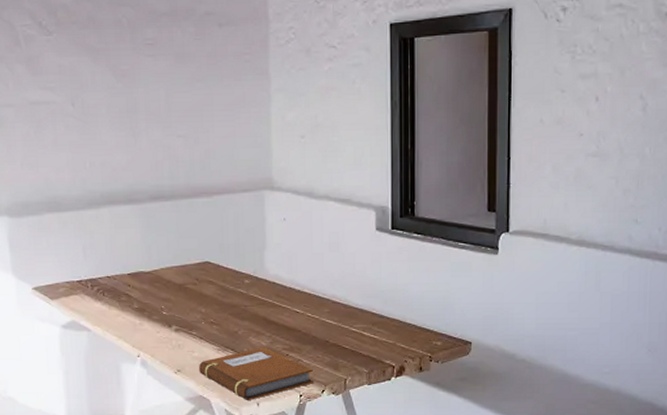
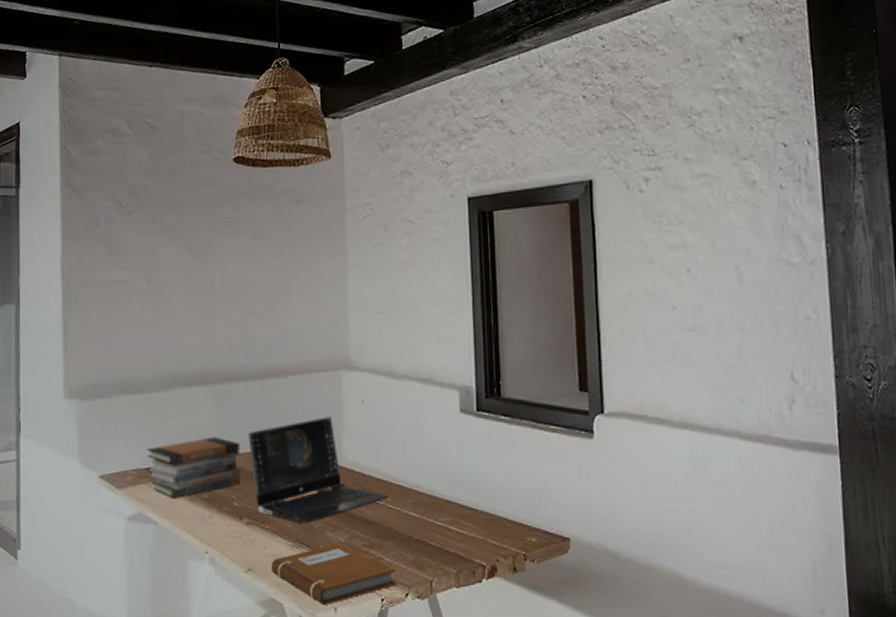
book stack: none [78,252,169,308] -> present [147,437,241,498]
laptop computer: none [175,234,308,331] -> present [248,417,389,524]

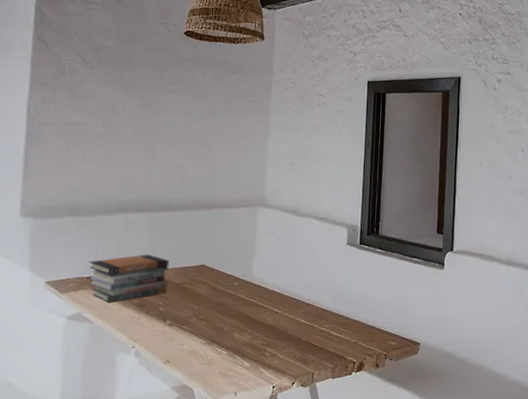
laptop computer: present [248,417,389,524] -> none [176,243,286,327]
notebook: present [272,543,396,605] -> none [186,342,286,390]

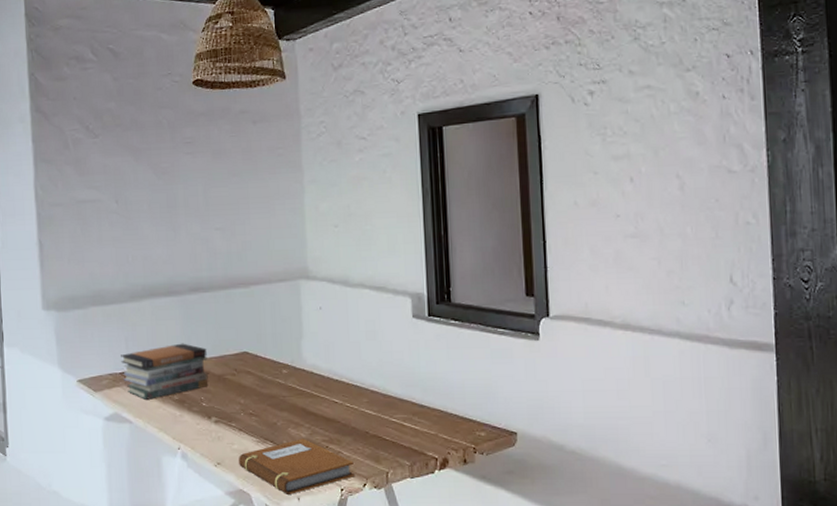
notebook: none [186,342,286,390] -> present [239,439,354,494]

